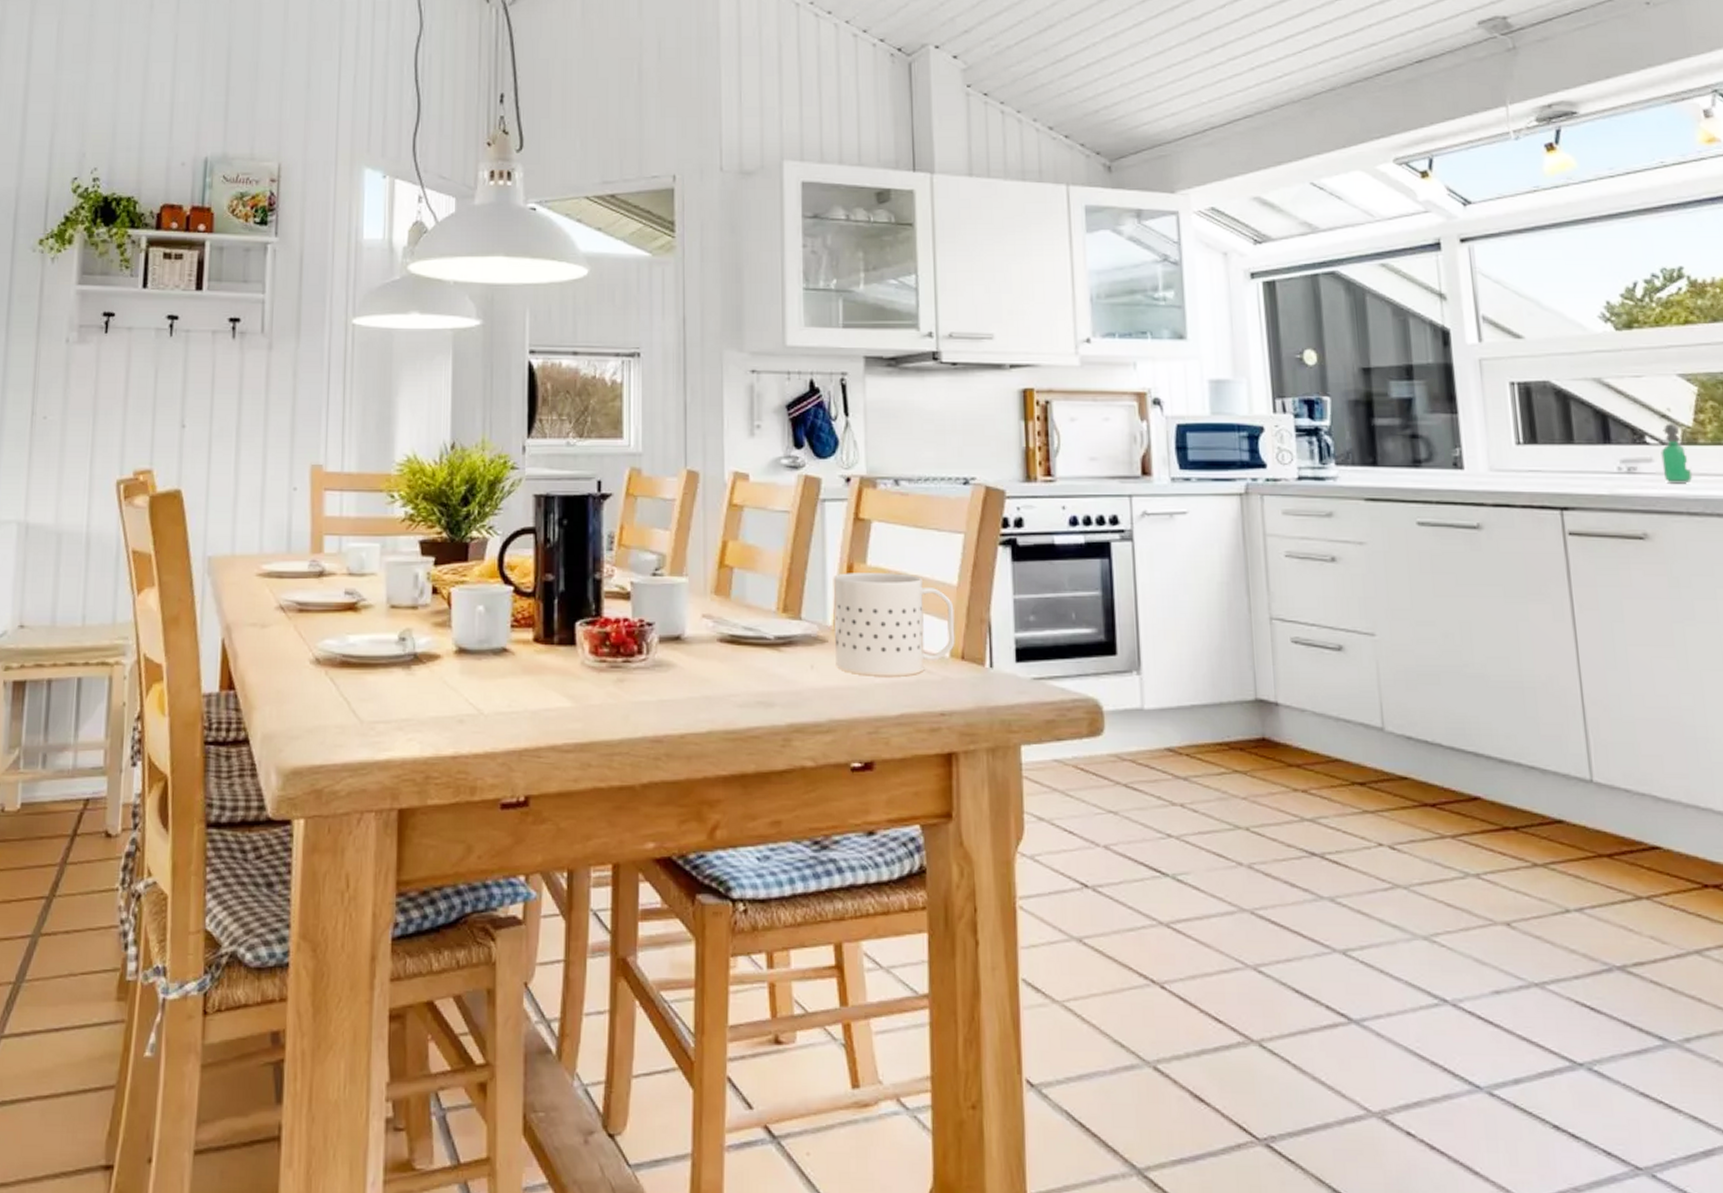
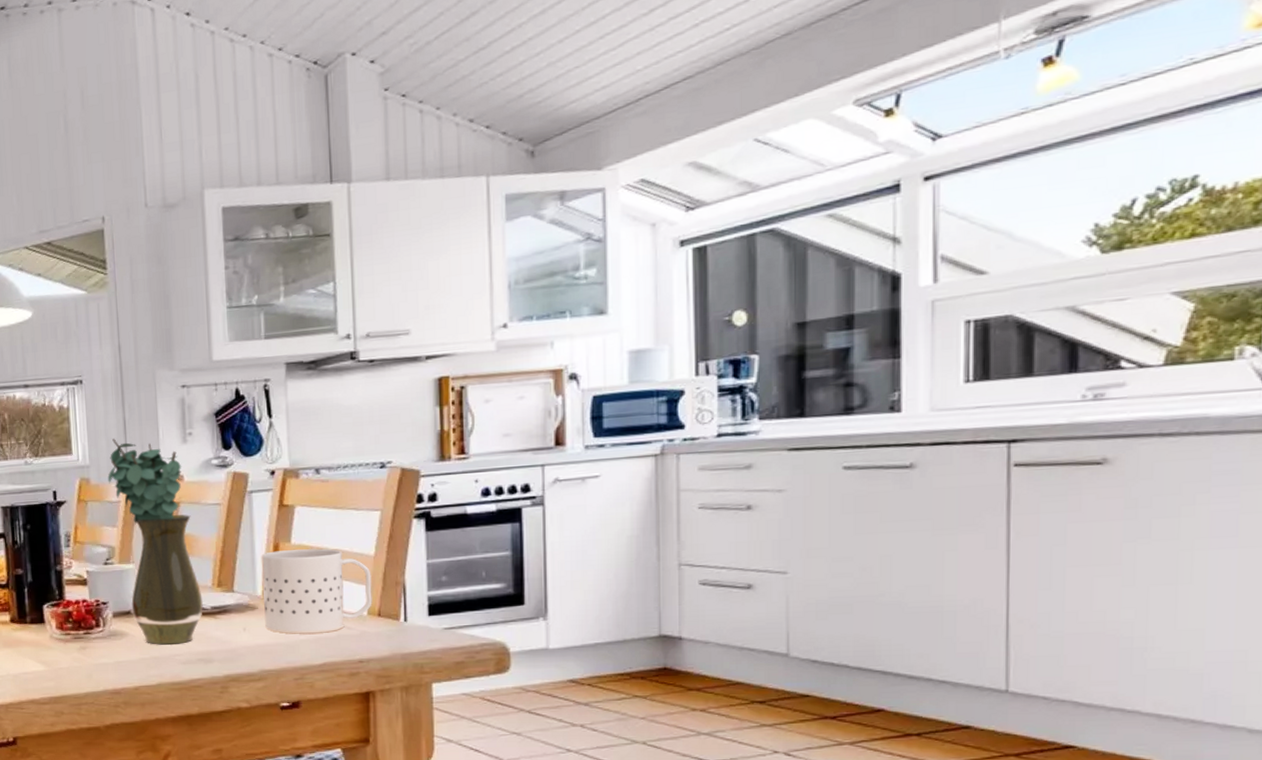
vase: none [662,424,767,682] -> present [107,439,204,645]
soap dispenser: present [1661,423,1693,484] -> none [1136,344,1173,407]

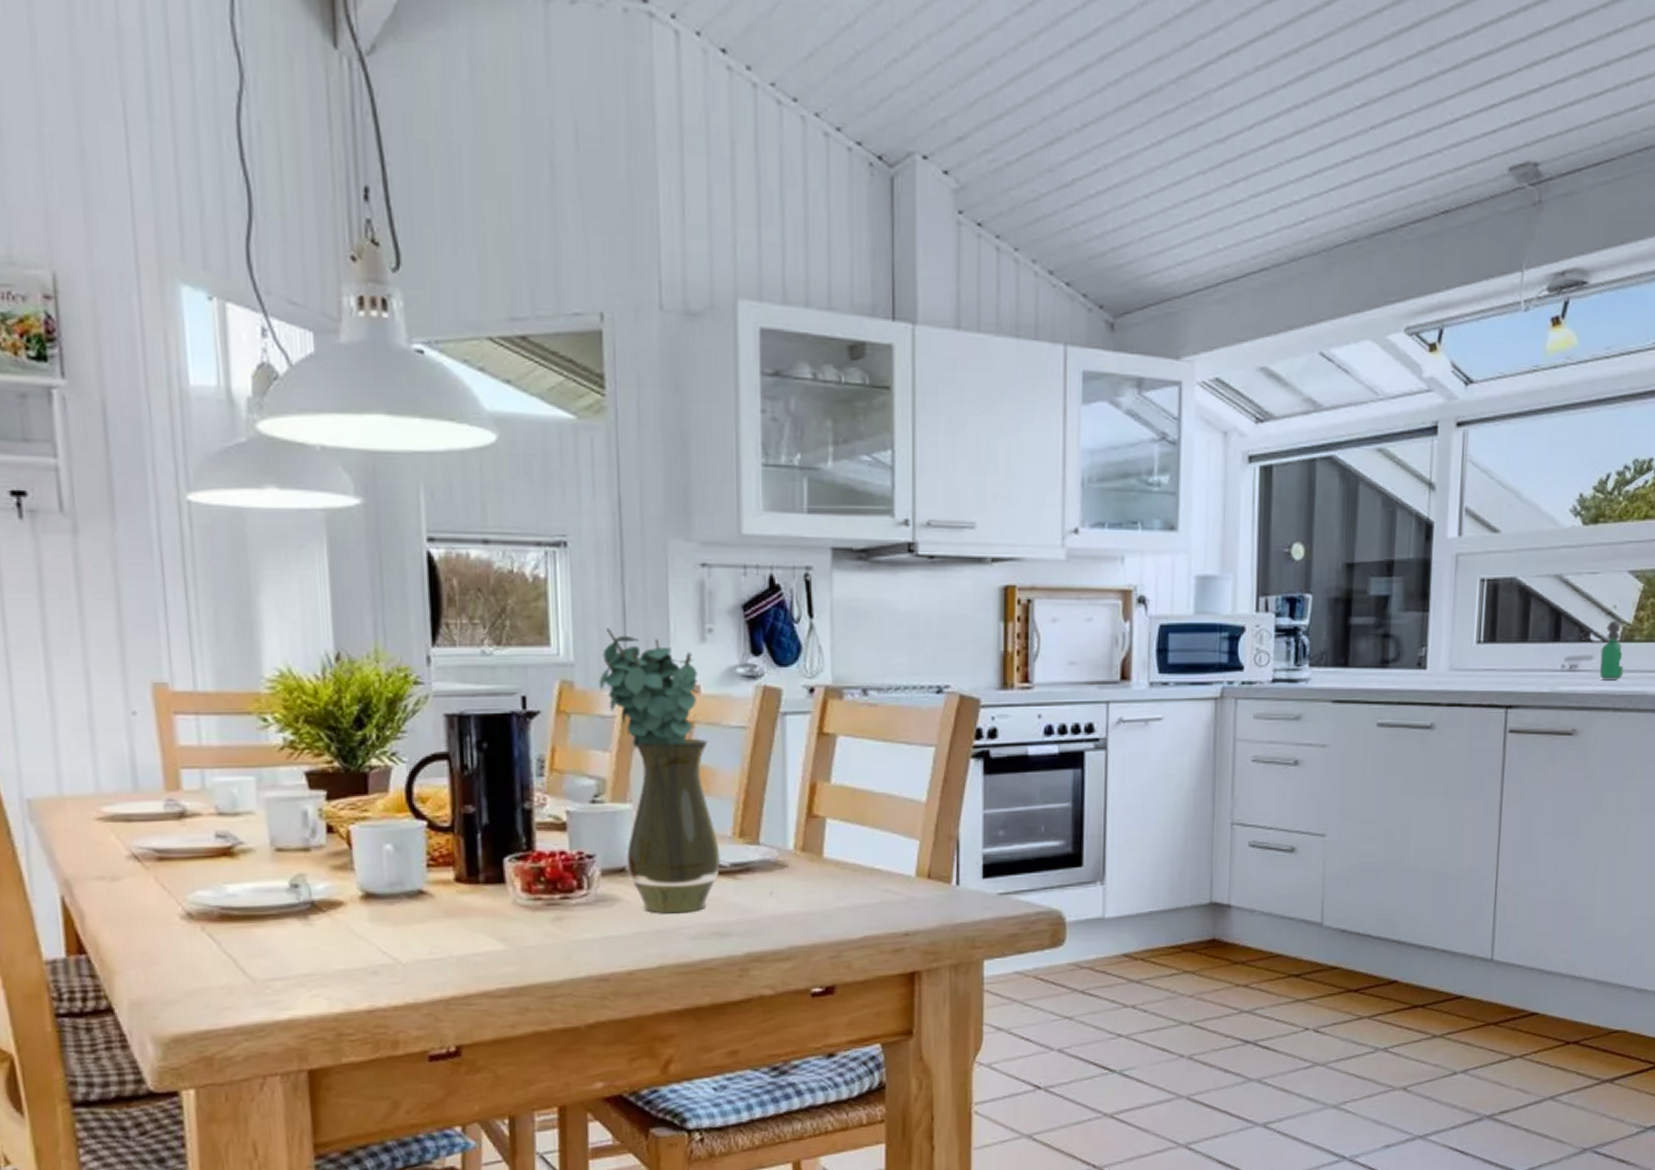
mug: present [261,548,372,634] -> none [794,791,922,900]
soap dispenser: none [1136,344,1173,407] -> present [1599,620,1624,681]

